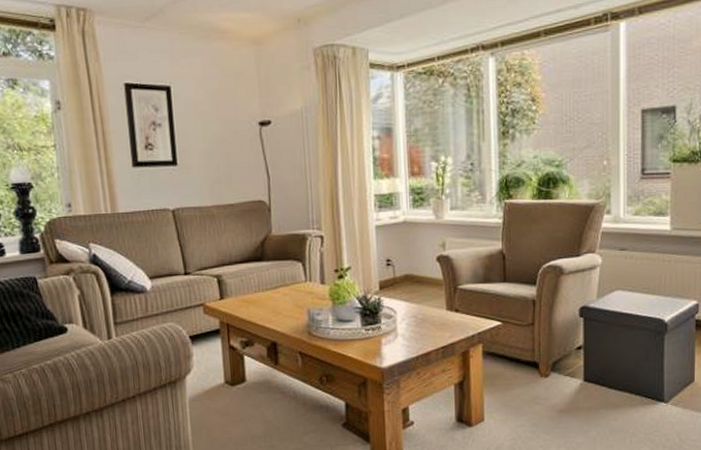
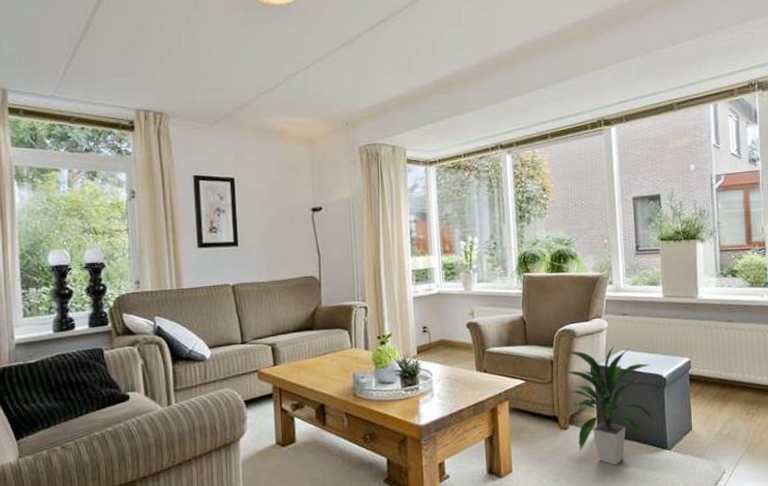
indoor plant: none [545,283,653,417] -> present [562,344,657,465]

